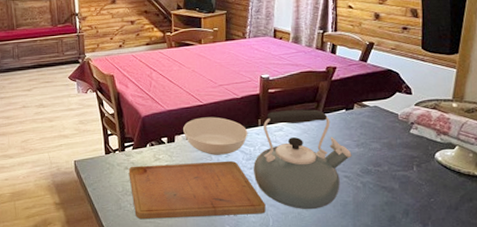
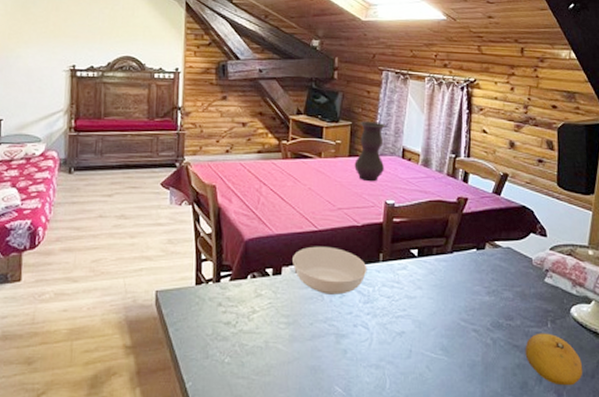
cutting board: present [128,161,266,220] -> none [222,302,383,374]
vase: none [231,8,259,61] -> present [354,121,386,182]
kettle: present [253,109,352,210] -> none [371,245,482,370]
fruit: none [392,175,447,218] -> present [525,333,583,386]

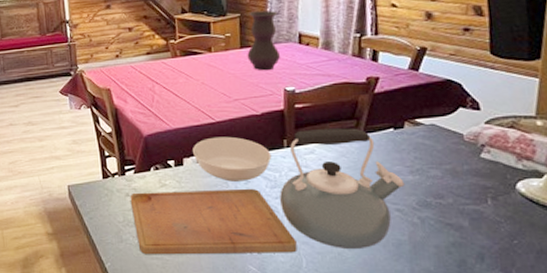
cutting board: none [222,302,383,374] -> present [130,189,297,255]
kettle: none [371,245,482,370] -> present [279,128,405,250]
fruit: present [525,333,583,386] -> none [460,210,537,264]

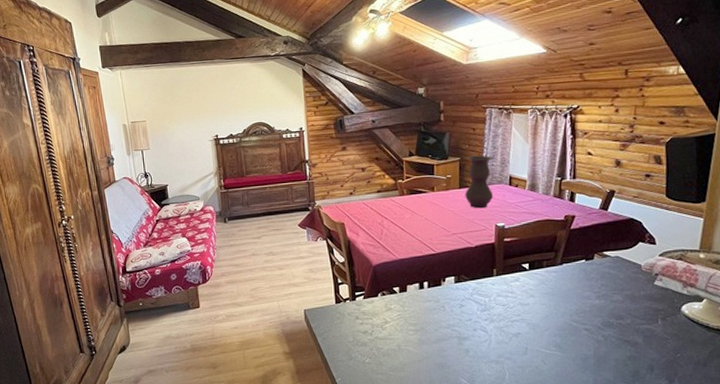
cutting board: present [130,189,297,255] -> none [359,312,502,371]
bowl: present [193,136,272,182] -> none [415,266,483,306]
kettle: present [279,128,405,250] -> none [489,259,593,364]

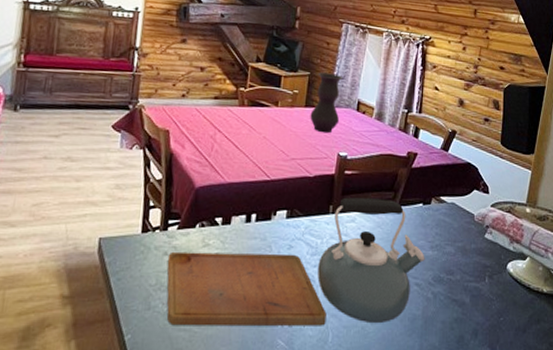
cutting board: none [359,312,502,371] -> present [166,251,327,326]
kettle: none [489,259,593,364] -> present [317,197,425,324]

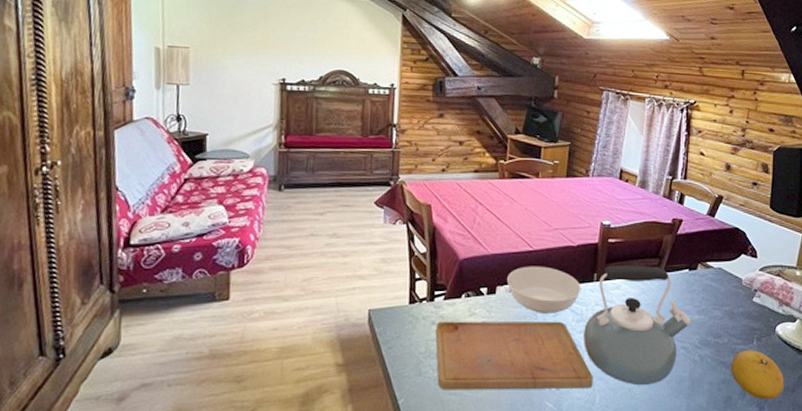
bowl: none [243,196,317,246] -> present [507,266,581,314]
vase: present [310,72,344,133] -> none [571,142,605,203]
fruit: none [463,287,516,340] -> present [730,350,785,400]

